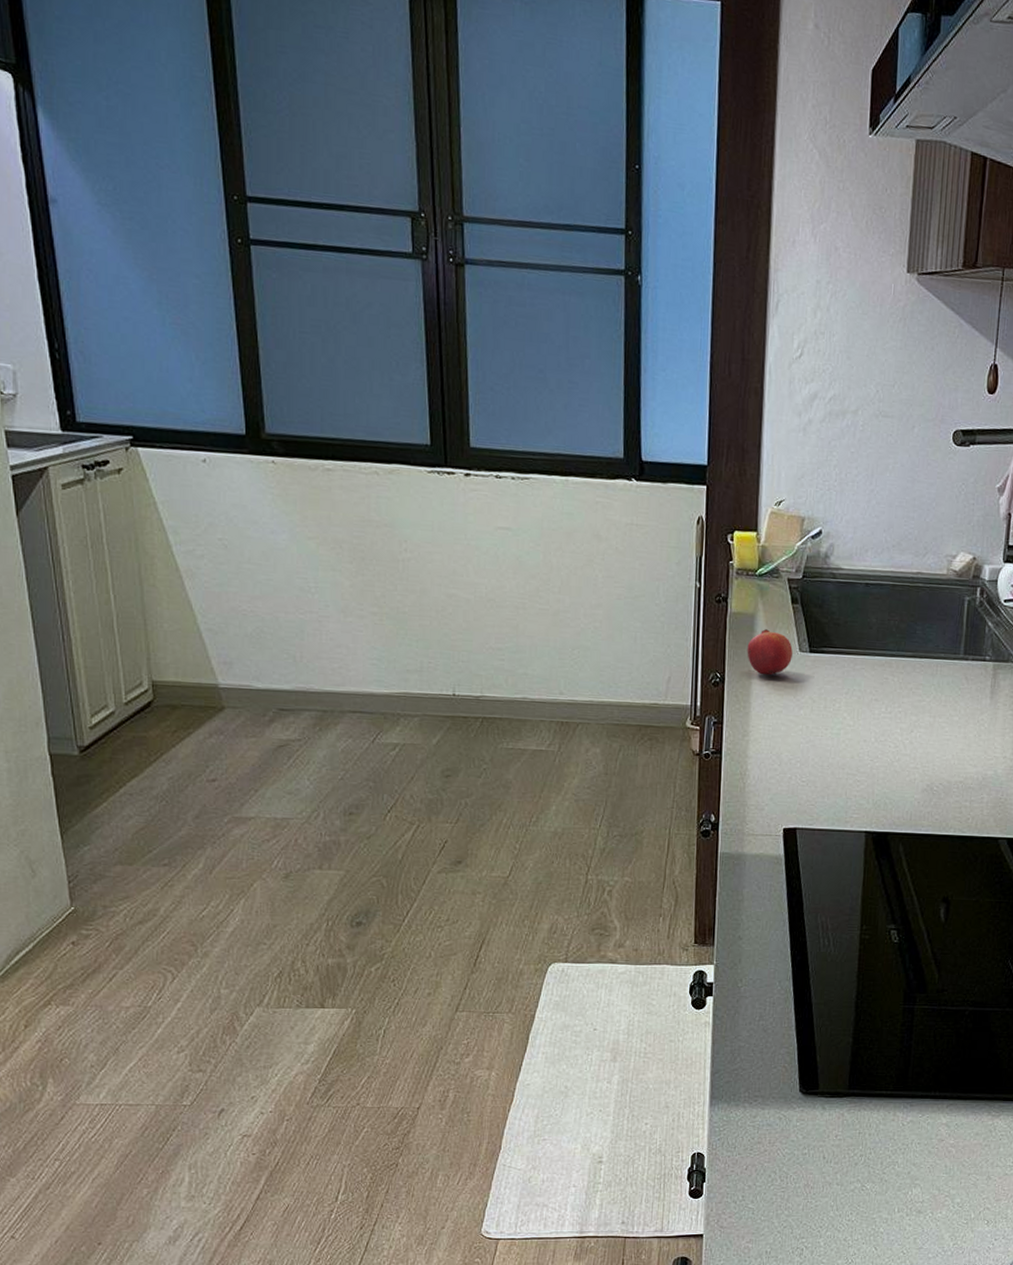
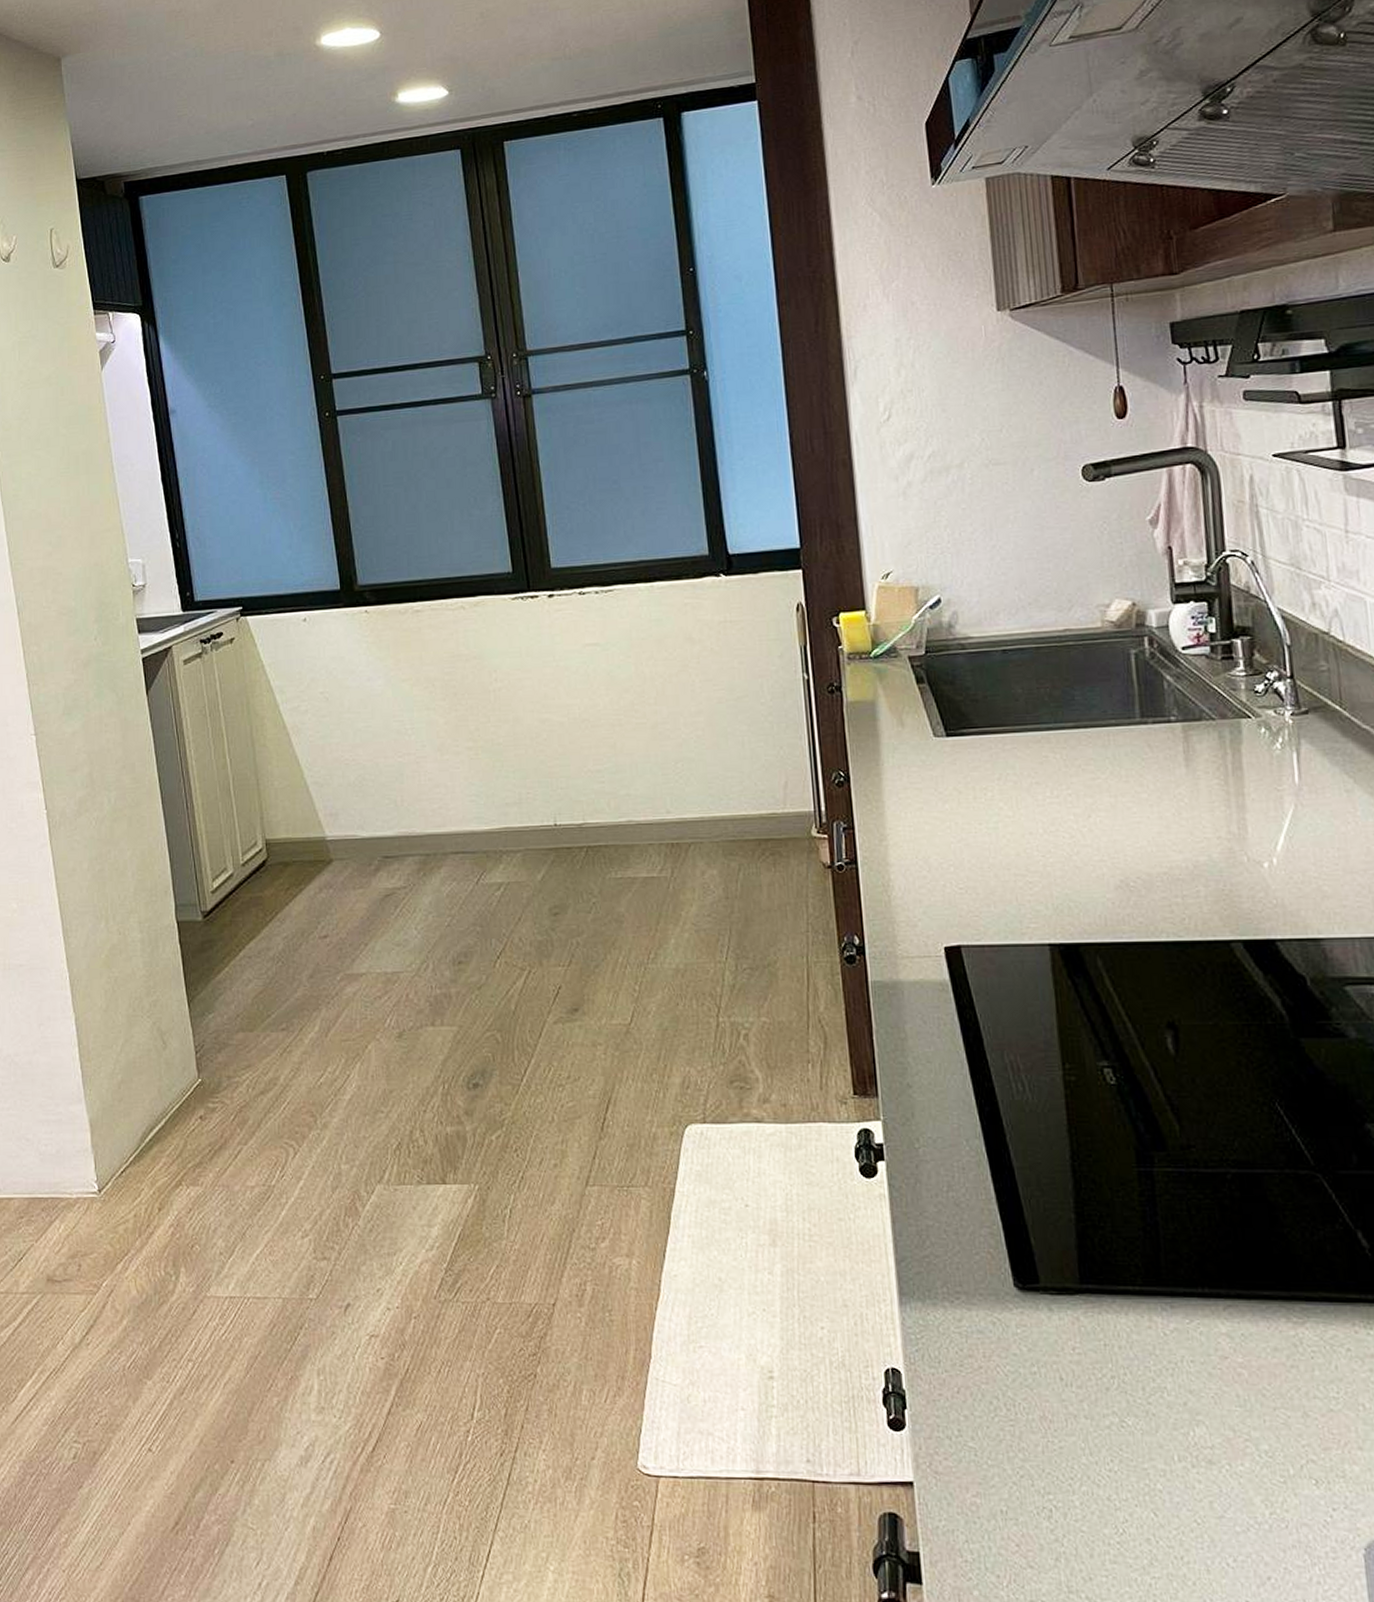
pomegranate: present [747,629,793,676] -> none [871,716,926,768]

